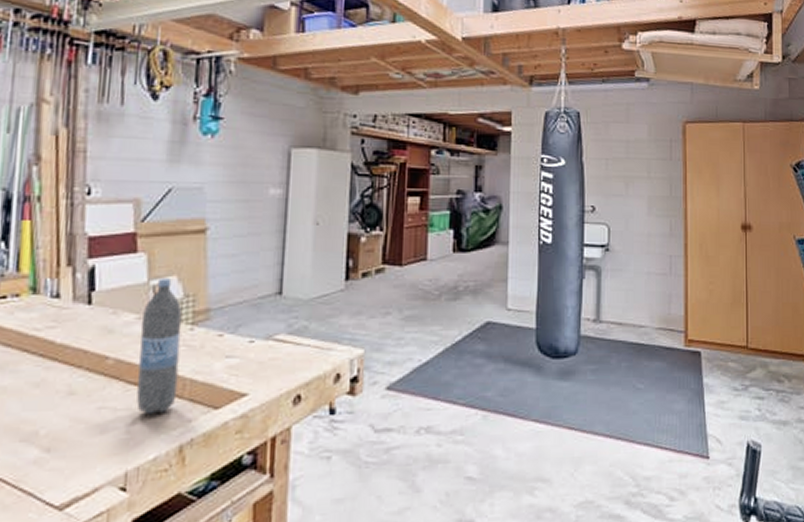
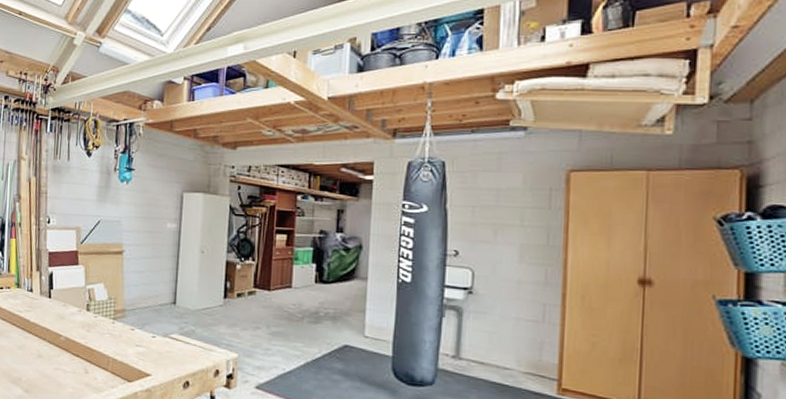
water bottle: present [136,279,183,415] -> none [78,284,107,379]

